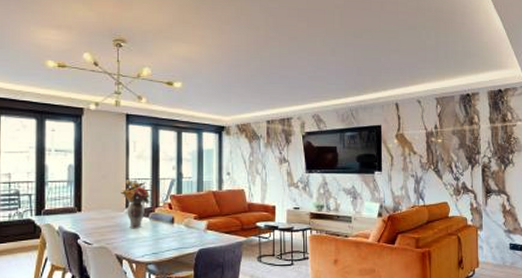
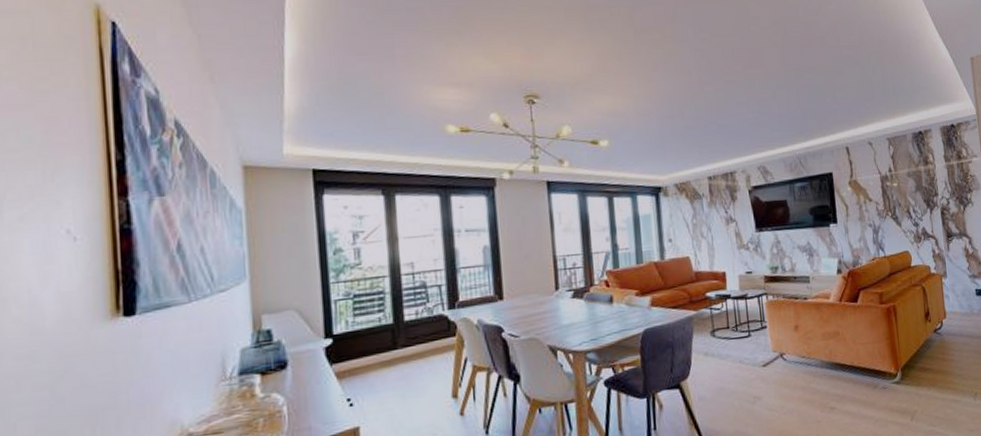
flower arrangement: present [121,180,150,229] -> none [548,257,583,314]

